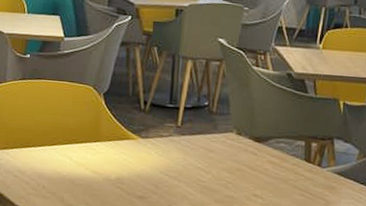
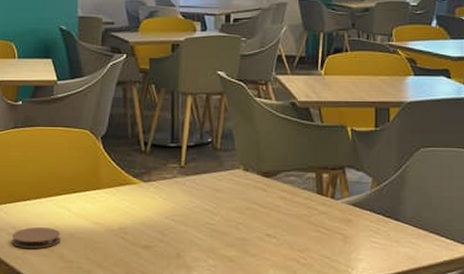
coaster: none [17,171,62,192] -> present [11,227,61,249]

